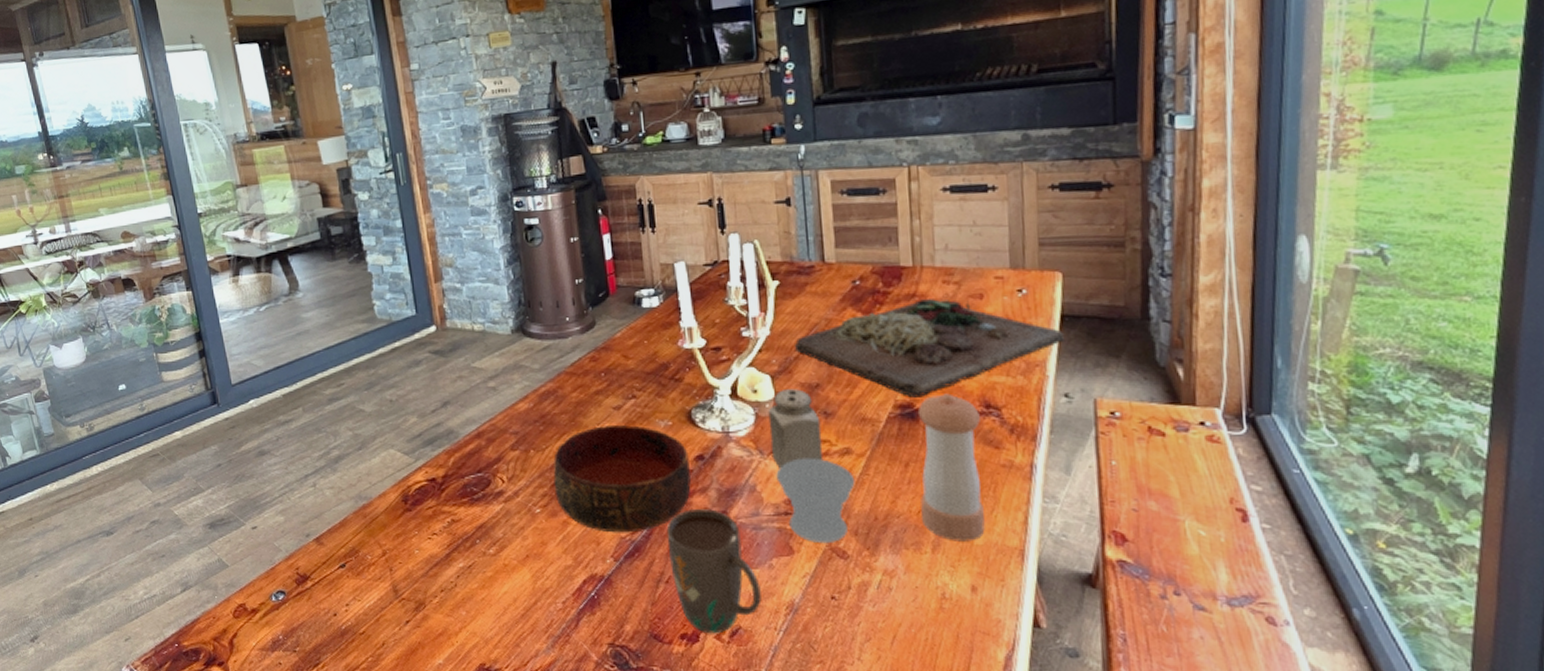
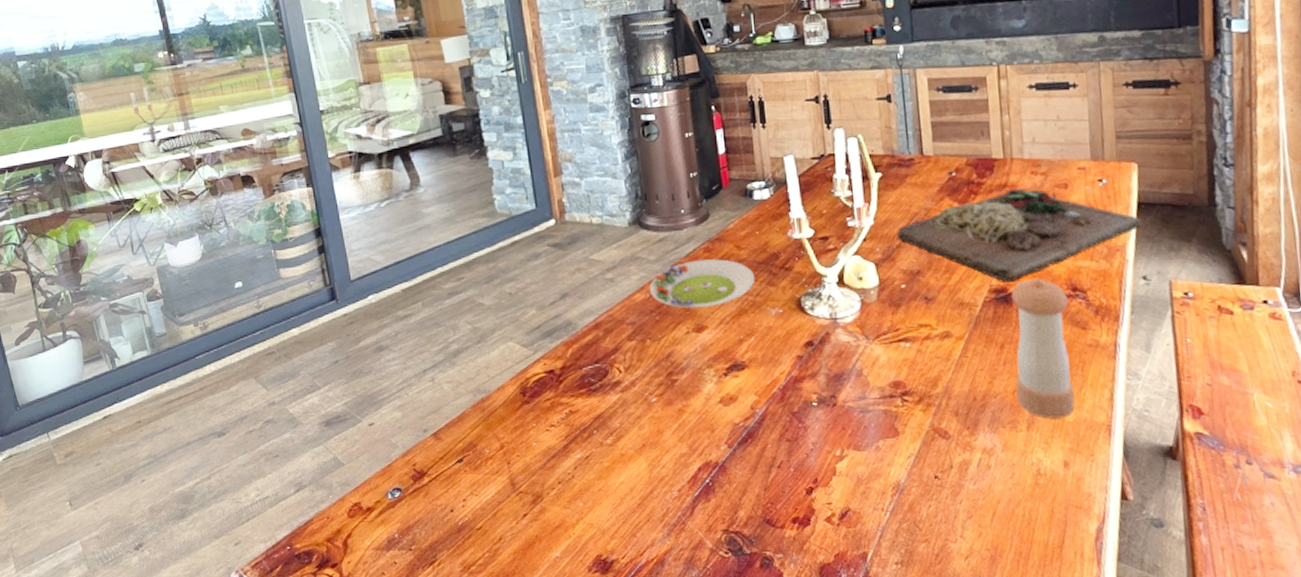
salad plate: none [532,368,643,419] -> present [649,259,755,309]
bowl: present [553,424,691,533] -> none [669,313,801,420]
mug: present [666,509,762,634] -> none [778,394,869,517]
salt shaker: present [768,389,824,468] -> none [872,276,925,352]
cup: present [776,457,855,544] -> none [881,341,955,425]

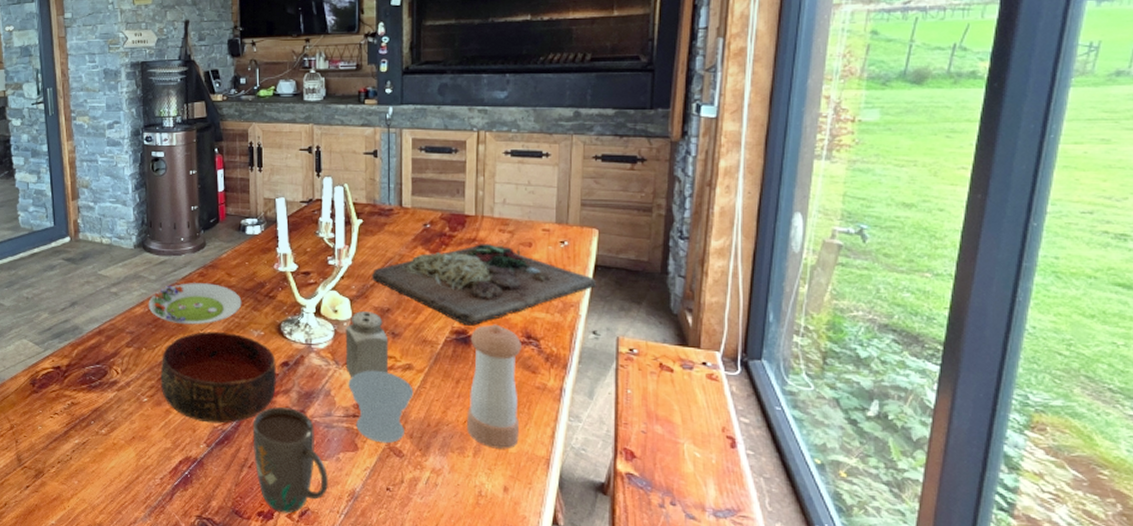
bowl: none [669,313,801,420] -> present [160,331,276,424]
mug: none [778,394,869,517] -> present [252,407,328,513]
salt shaker: none [872,276,925,352] -> present [345,311,389,377]
cup: none [881,341,955,425] -> present [348,370,414,444]

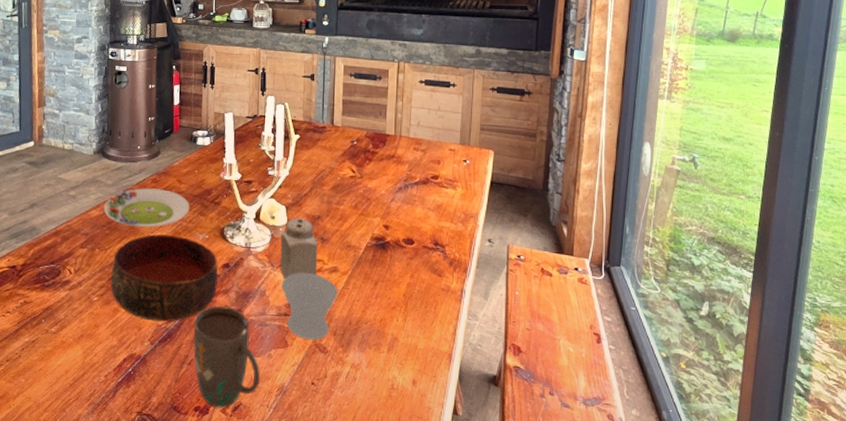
cutting board: present [372,244,597,326] -> none [306,160,492,233]
pepper shaker: present [467,324,521,449] -> none [383,232,430,346]

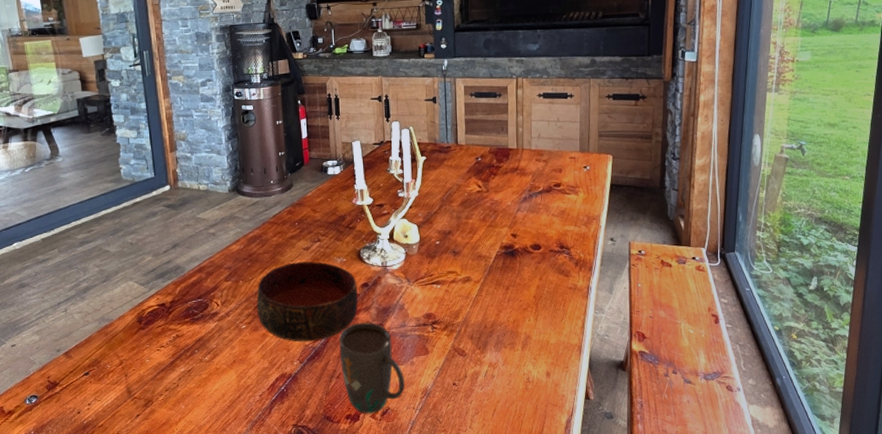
salad plate: present [103,188,190,228] -> none [243,219,326,257]
salt shaker: present [279,218,318,278] -> none [414,235,452,292]
cup: present [281,272,338,341] -> none [418,284,473,346]

